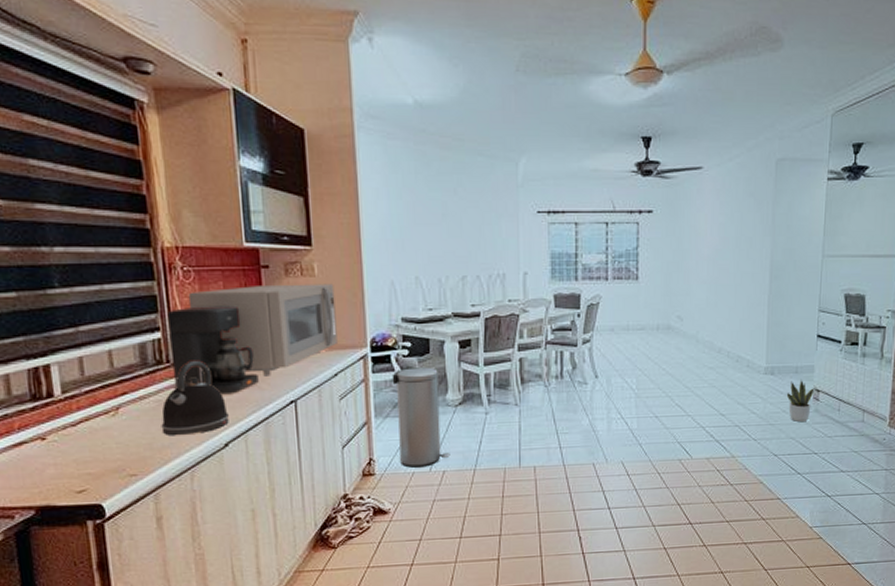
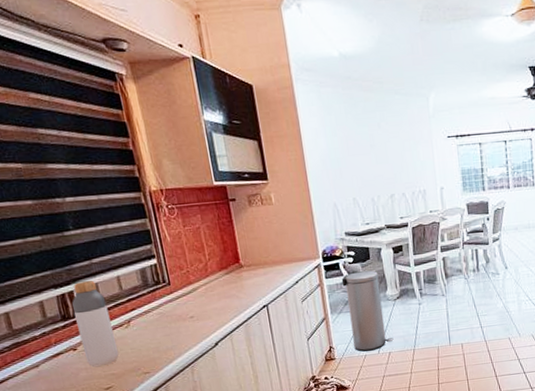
bottle: none [45,352,100,464] -> present [71,280,119,368]
kettle: present [161,360,229,436] -> none [163,279,217,340]
coffee maker: present [167,305,259,395] -> none [159,233,237,305]
microwave: present [188,283,338,377] -> none [174,209,296,288]

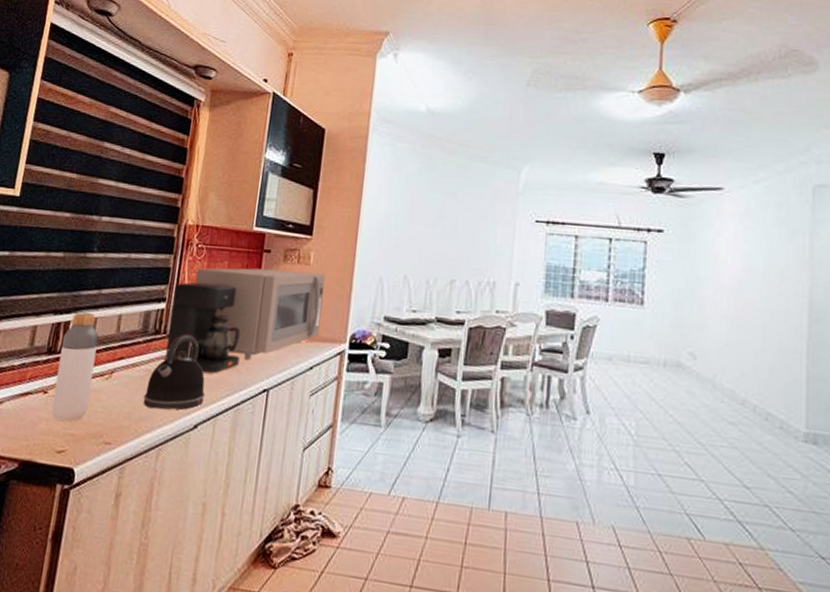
coffee maker: none [159,233,237,305] -> present [164,282,241,374]
kettle: none [163,279,217,340] -> present [143,334,205,411]
microwave: none [174,209,296,288] -> present [195,268,326,360]
pedal bin: present [341,270,394,352] -> none [359,371,413,489]

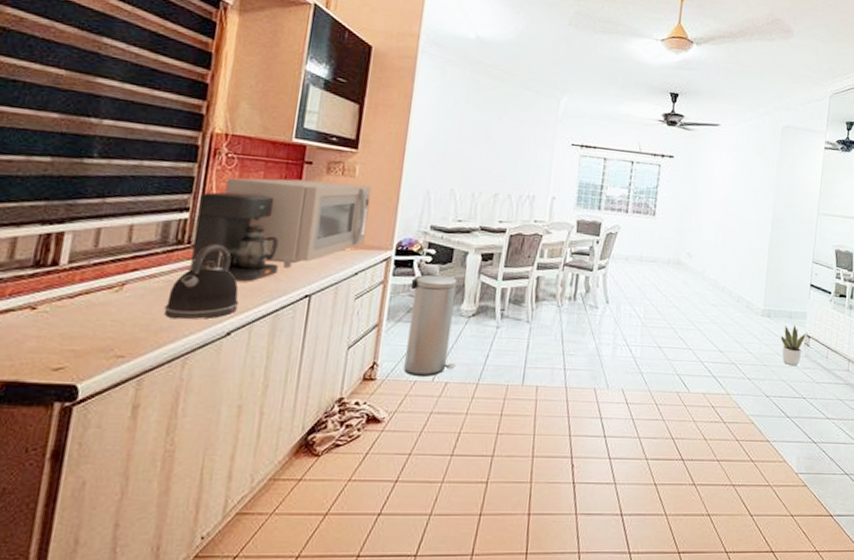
bottle: present [51,312,99,422] -> none [42,222,104,338]
pedal bin: none [359,371,413,489] -> present [404,274,457,377]

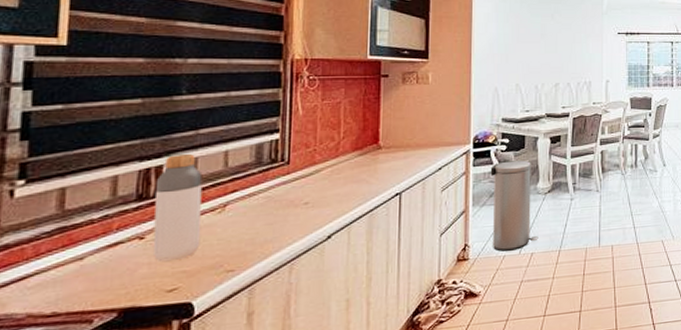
bottle: none [42,222,104,338] -> present [152,153,203,263]
kettle: present [164,244,239,320] -> none [266,158,335,231]
coffee maker: present [188,191,279,283] -> none [285,109,368,190]
microwave: present [224,177,372,268] -> none [310,90,445,172]

